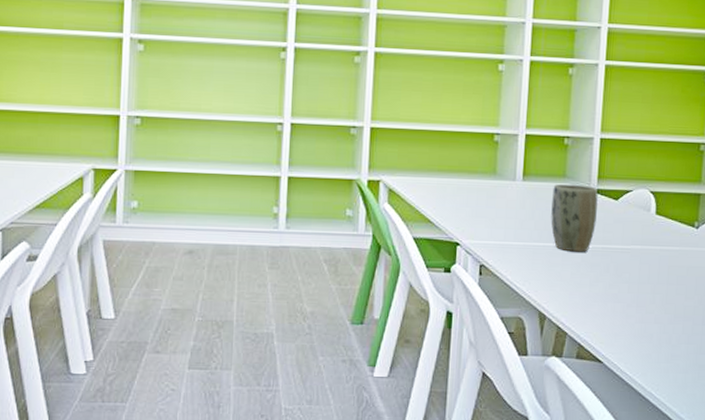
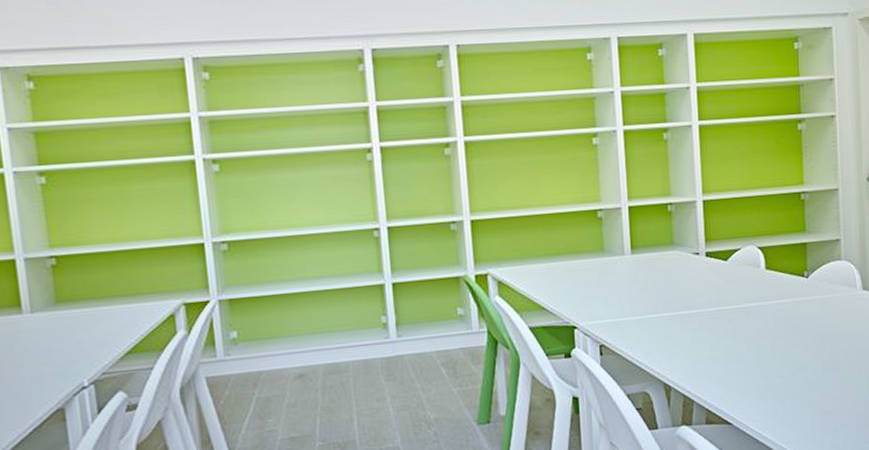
plant pot: present [551,183,598,252] -> none [662,250,709,319]

